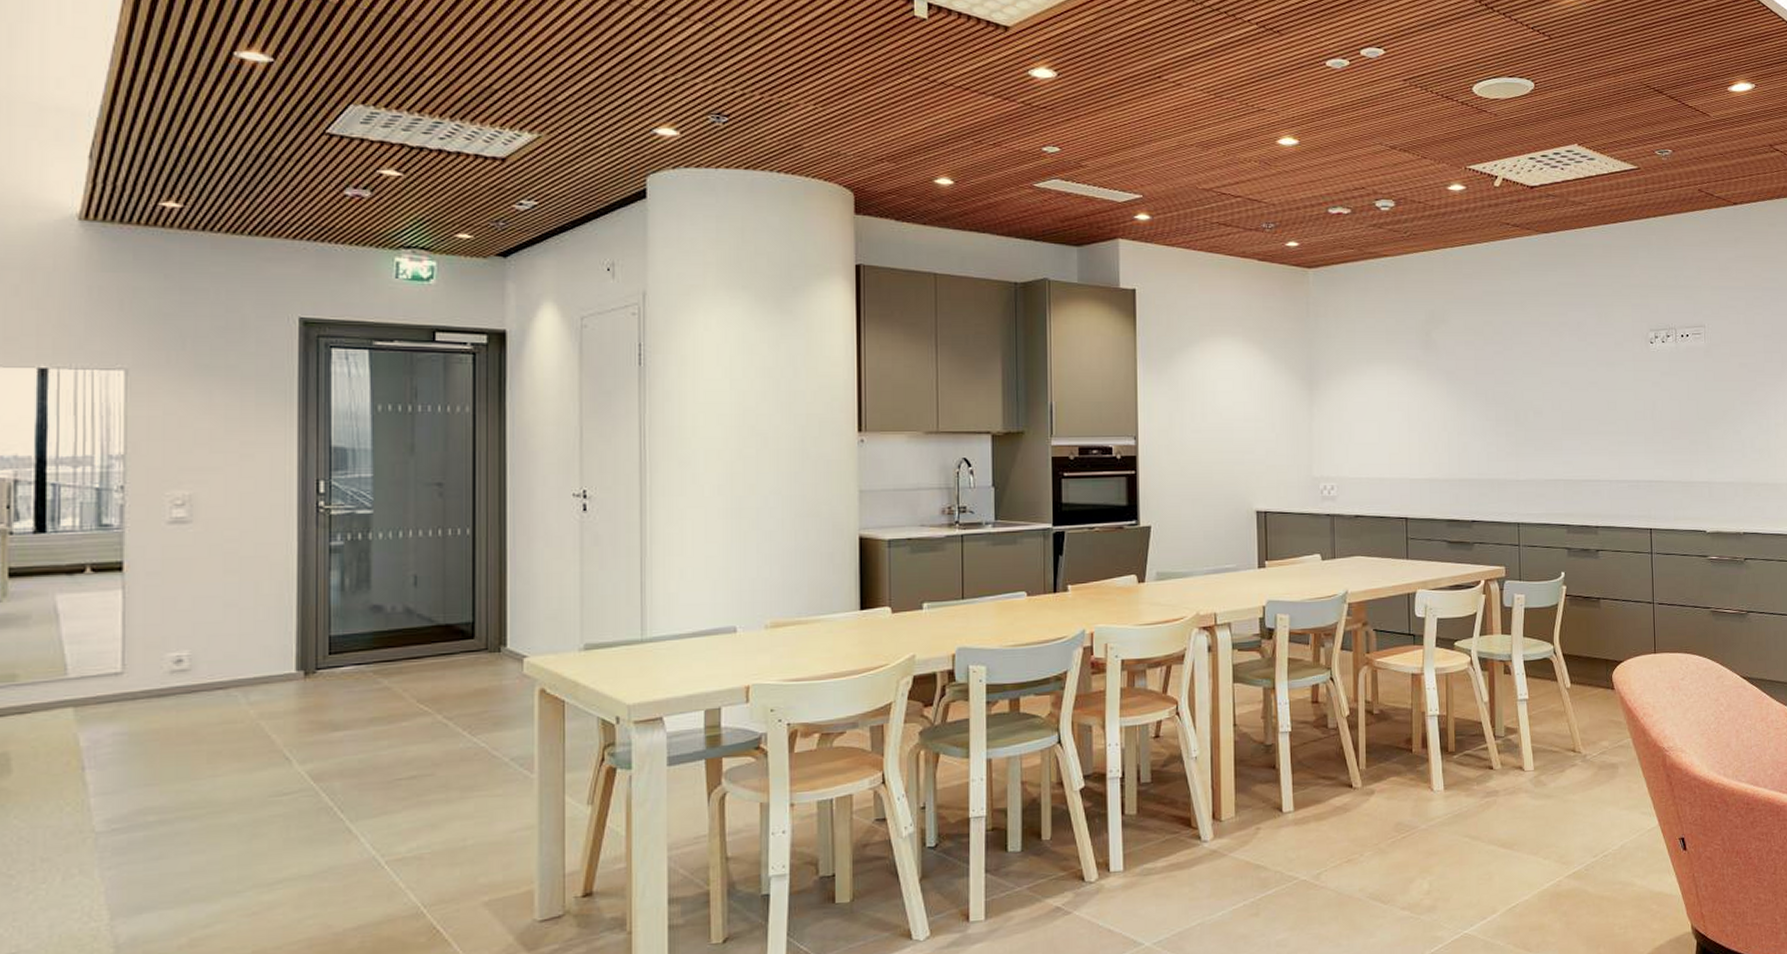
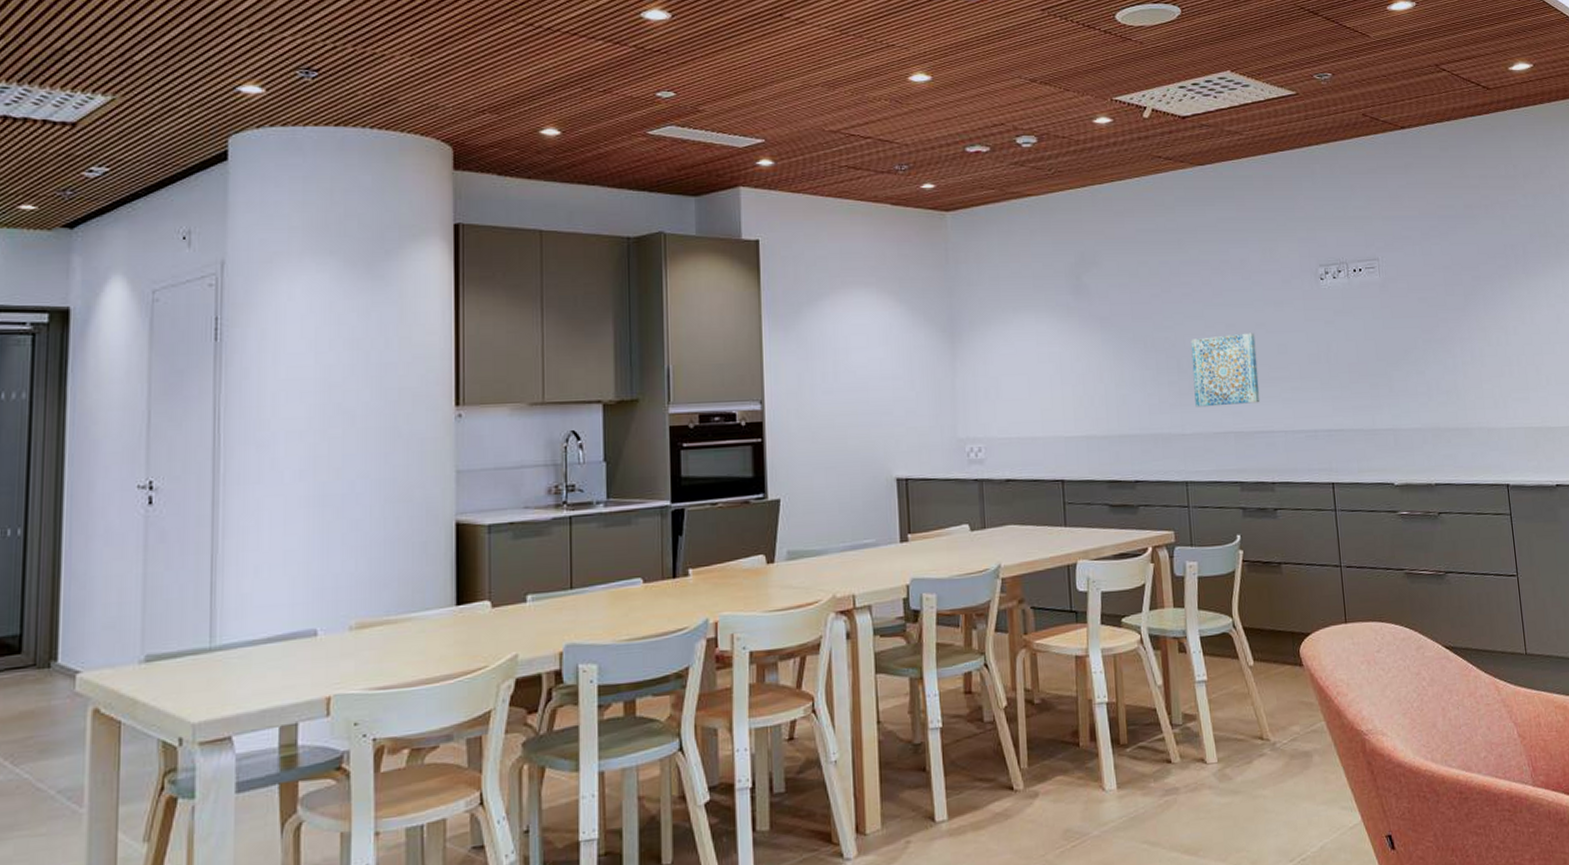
wall art: none [1528,390,1589,456] -> present [1190,332,1260,407]

